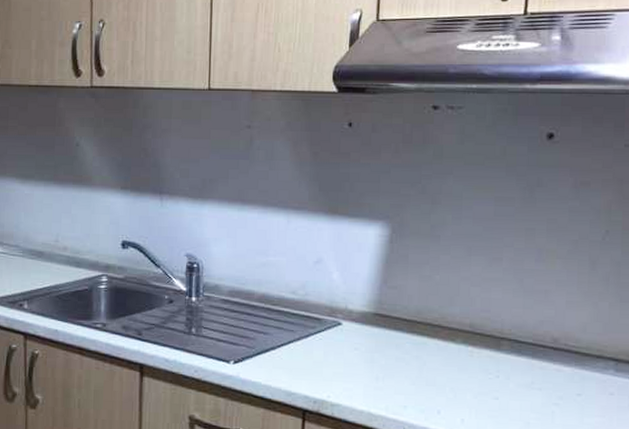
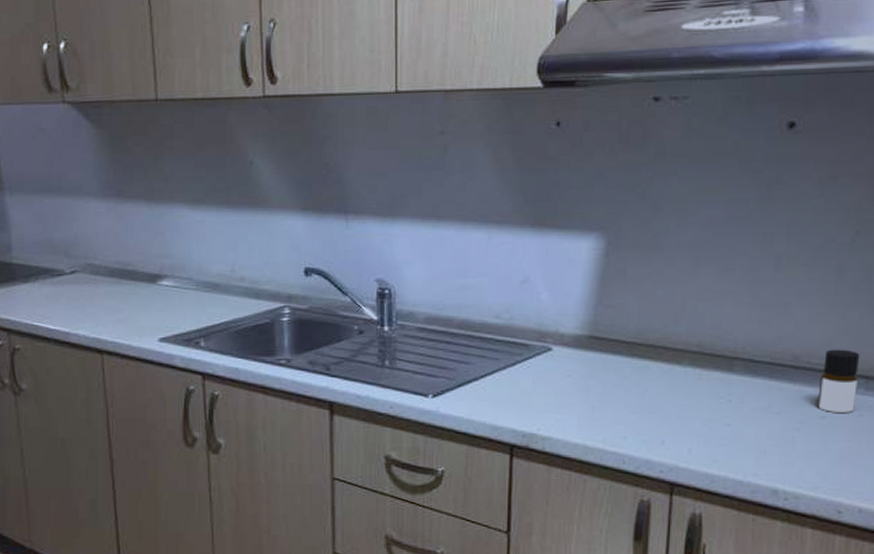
bottle: none [574,333,611,391] -> present [817,349,860,413]

